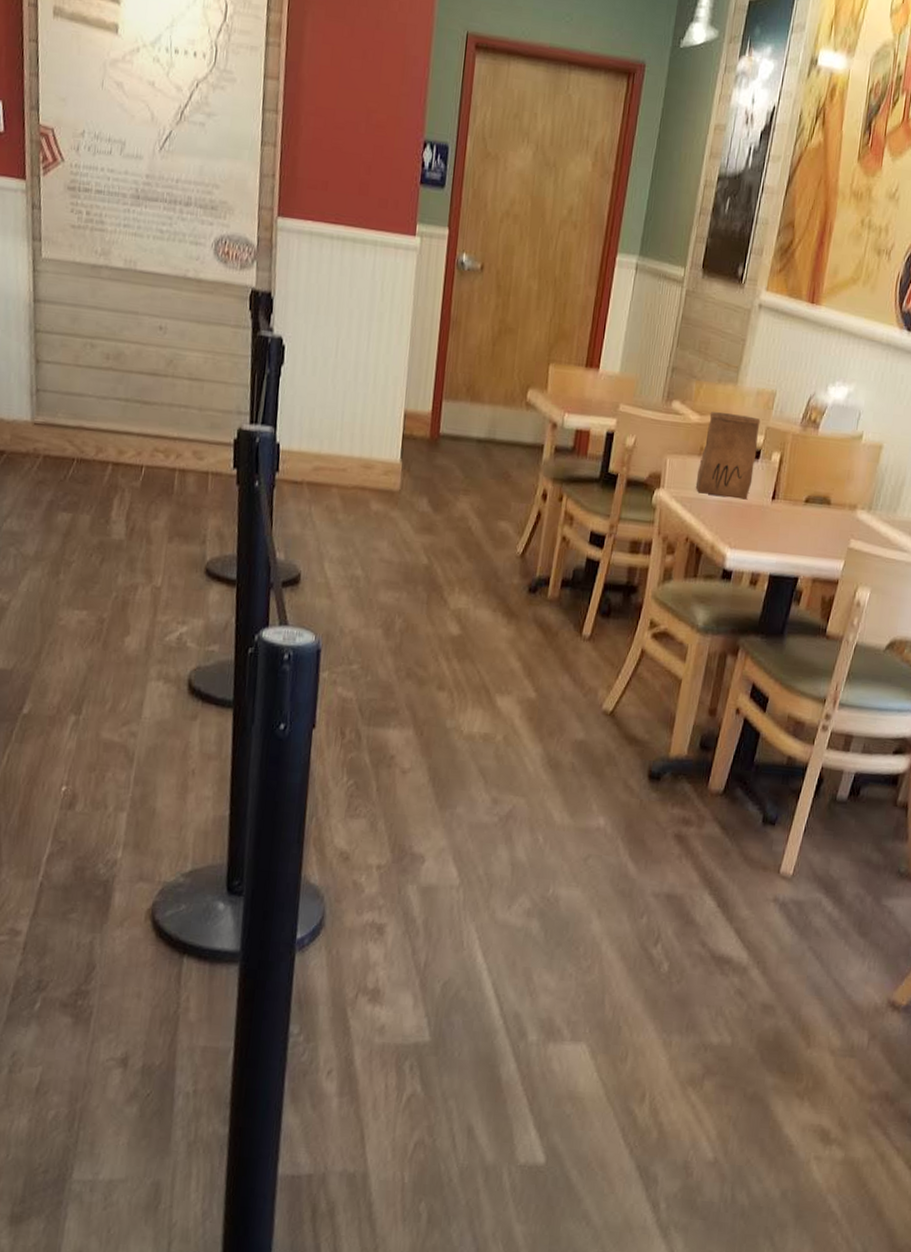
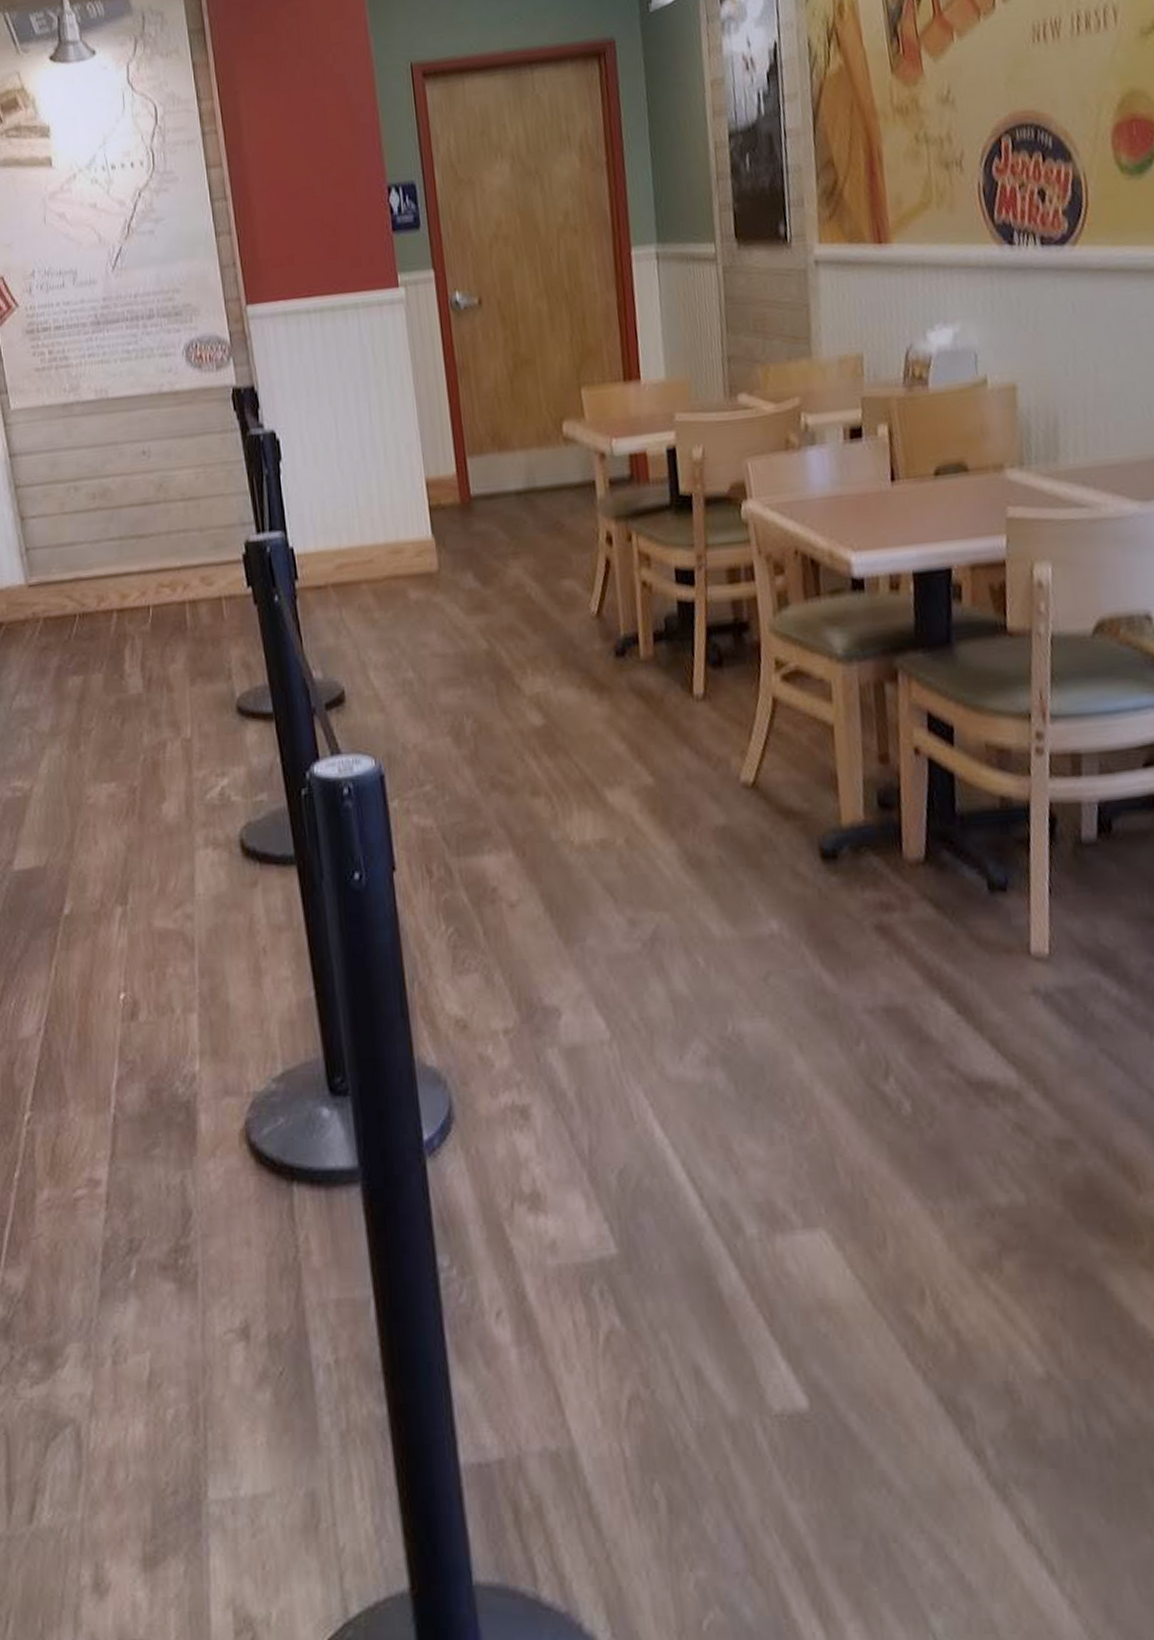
paper bag: present [696,412,761,500] -> none [787,390,861,494]

